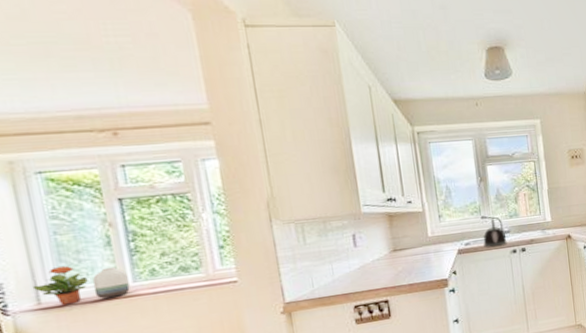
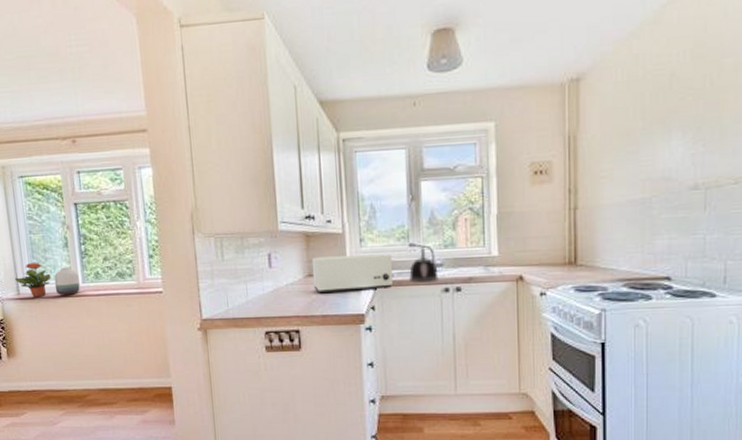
toaster: none [395,226,471,266] -> present [311,254,394,294]

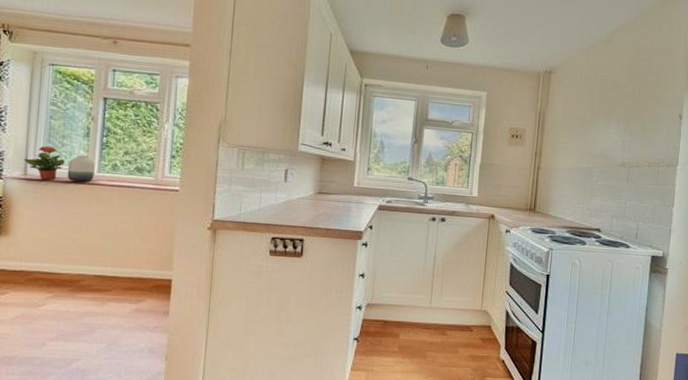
toaster: present [311,254,394,294] -> none [321,178,393,212]
kettle: present [409,246,439,283] -> none [404,181,429,212]

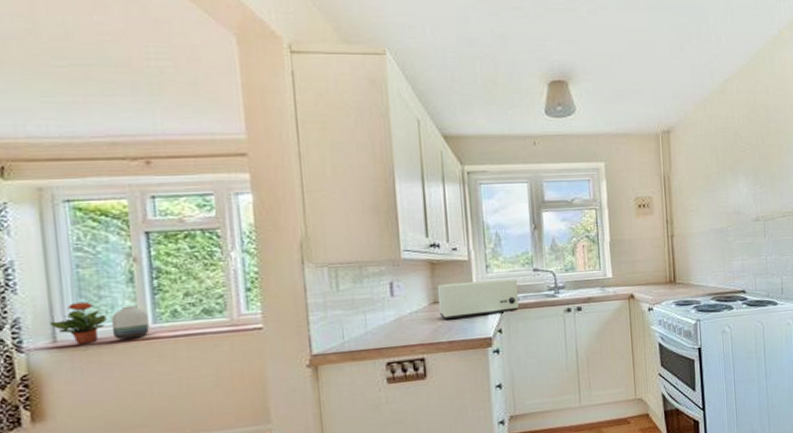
toaster: none [321,178,393,212] -> present [437,279,520,320]

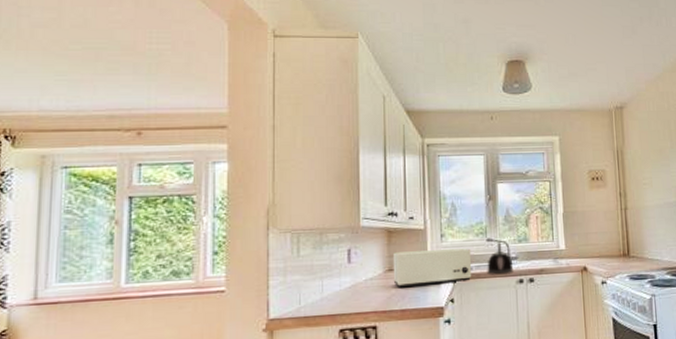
potted plant: present [50,301,107,345] -> none [34,261,85,302]
vase: present [110,305,149,340] -> none [87,266,122,299]
kettle: none [534,271,561,305] -> present [487,241,514,275]

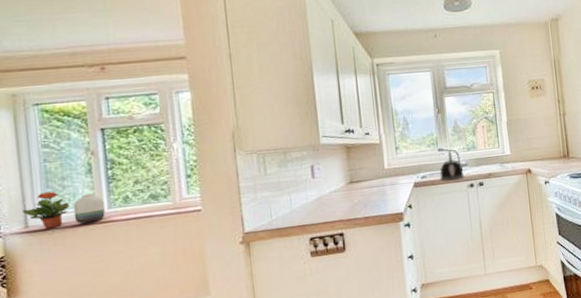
potted plant: none [34,261,85,302] -> present [23,191,70,229]
vase: none [87,266,122,299] -> present [73,193,105,224]
toaster: present [392,248,472,288] -> none [352,158,427,198]

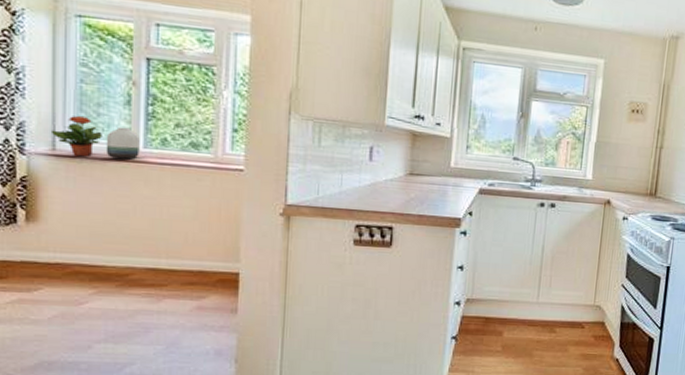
kettle: present [440,150,465,182] -> none [509,161,537,196]

